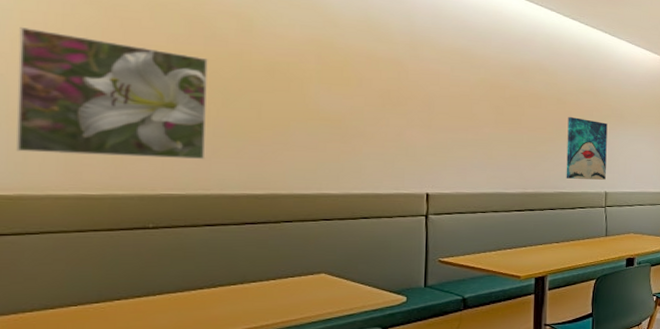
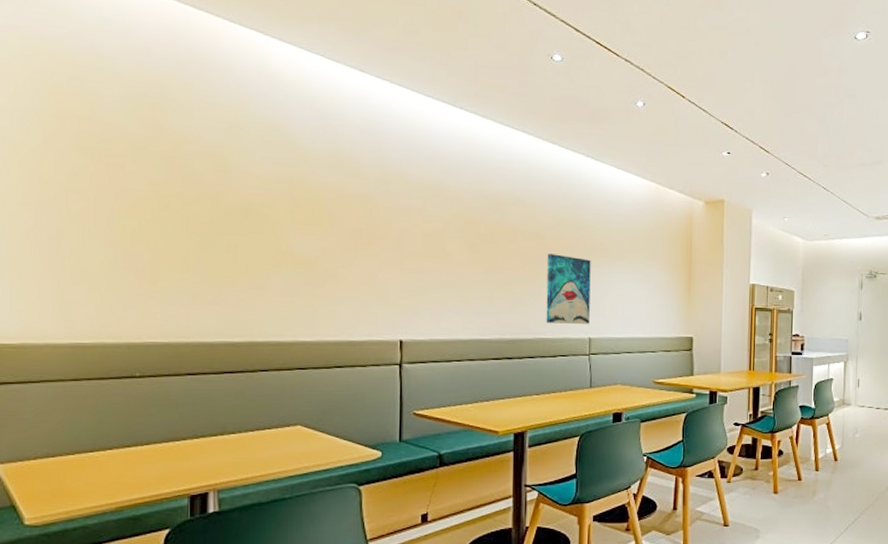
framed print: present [16,27,208,160] -> none [17,176,186,307]

